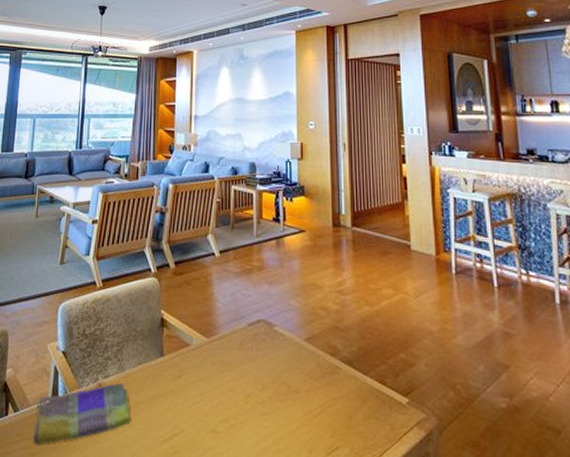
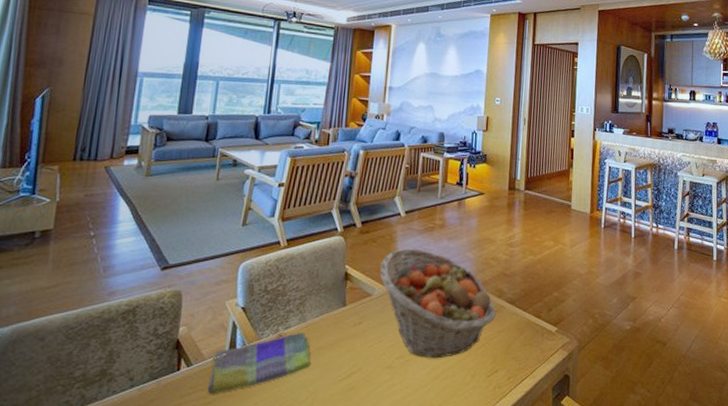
fruit basket: none [197,293,331,426] -> present [380,248,496,359]

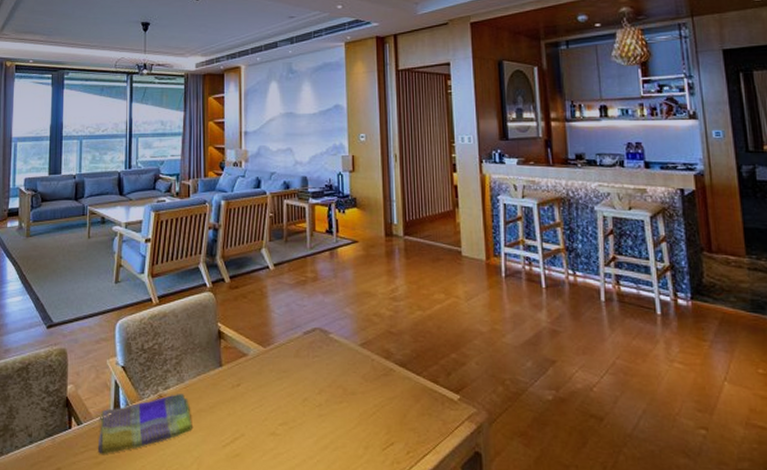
fruit basket: present [380,248,496,359] -> none [253,304,385,427]

